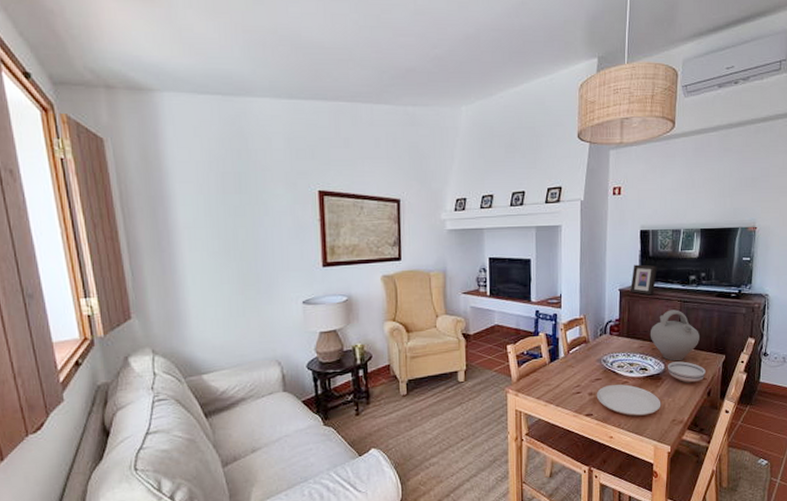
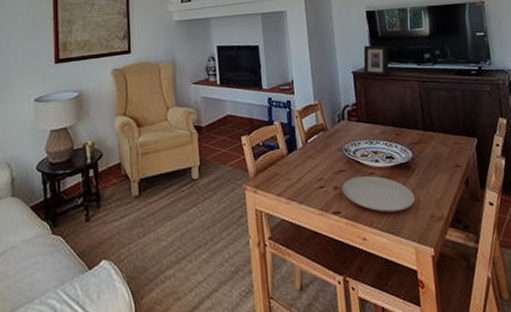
jug: present [650,309,699,361] -> none [391,90,446,147]
bowl: present [668,361,706,383] -> none [415,147,459,172]

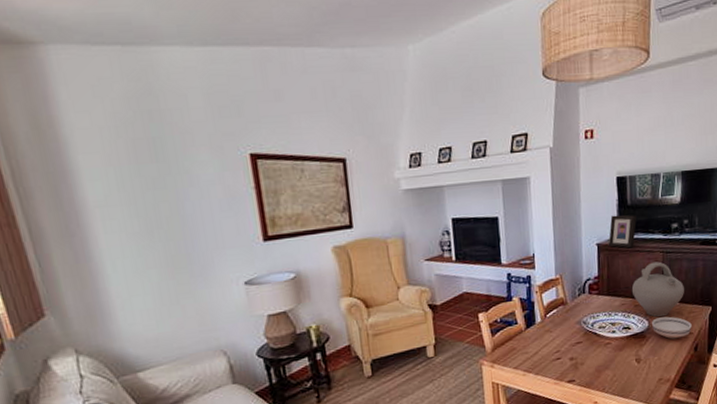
plate: present [341,175,416,213] -> none [577,346,647,379]
jug: none [391,90,446,147] -> present [631,261,684,317]
bowl: none [415,147,459,172] -> present [652,316,692,340]

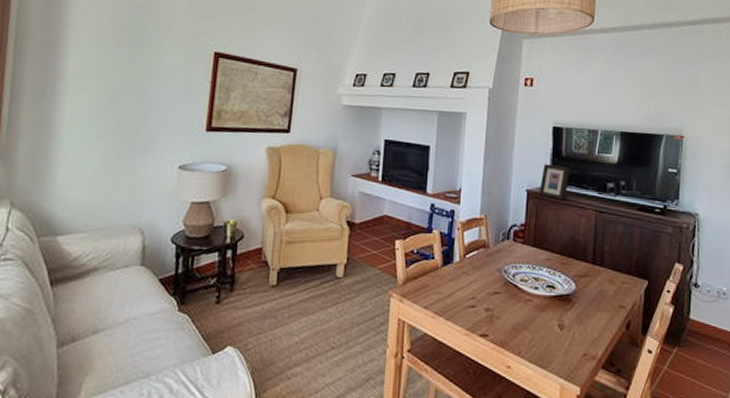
jug: present [631,261,684,317] -> none [559,219,617,282]
bowl: present [652,316,692,340] -> none [580,282,624,310]

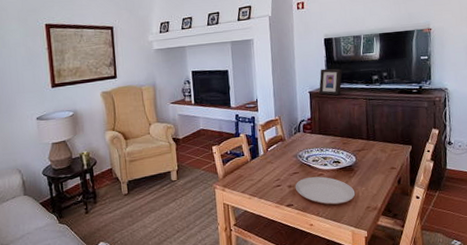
plate: none [493,301,571,344] -> present [295,176,356,205]

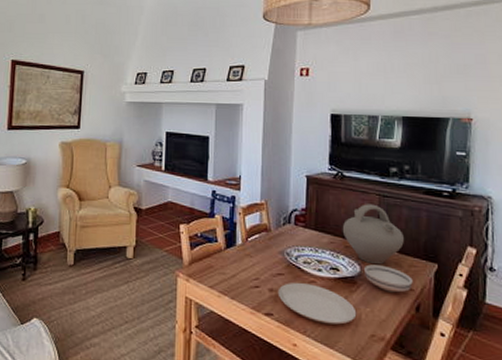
picture frame: present [319,68,342,96] -> none [319,150,350,186]
jug: none [340,107,386,154] -> present [342,204,404,265]
bowl: none [359,153,395,173] -> present [365,264,413,293]

